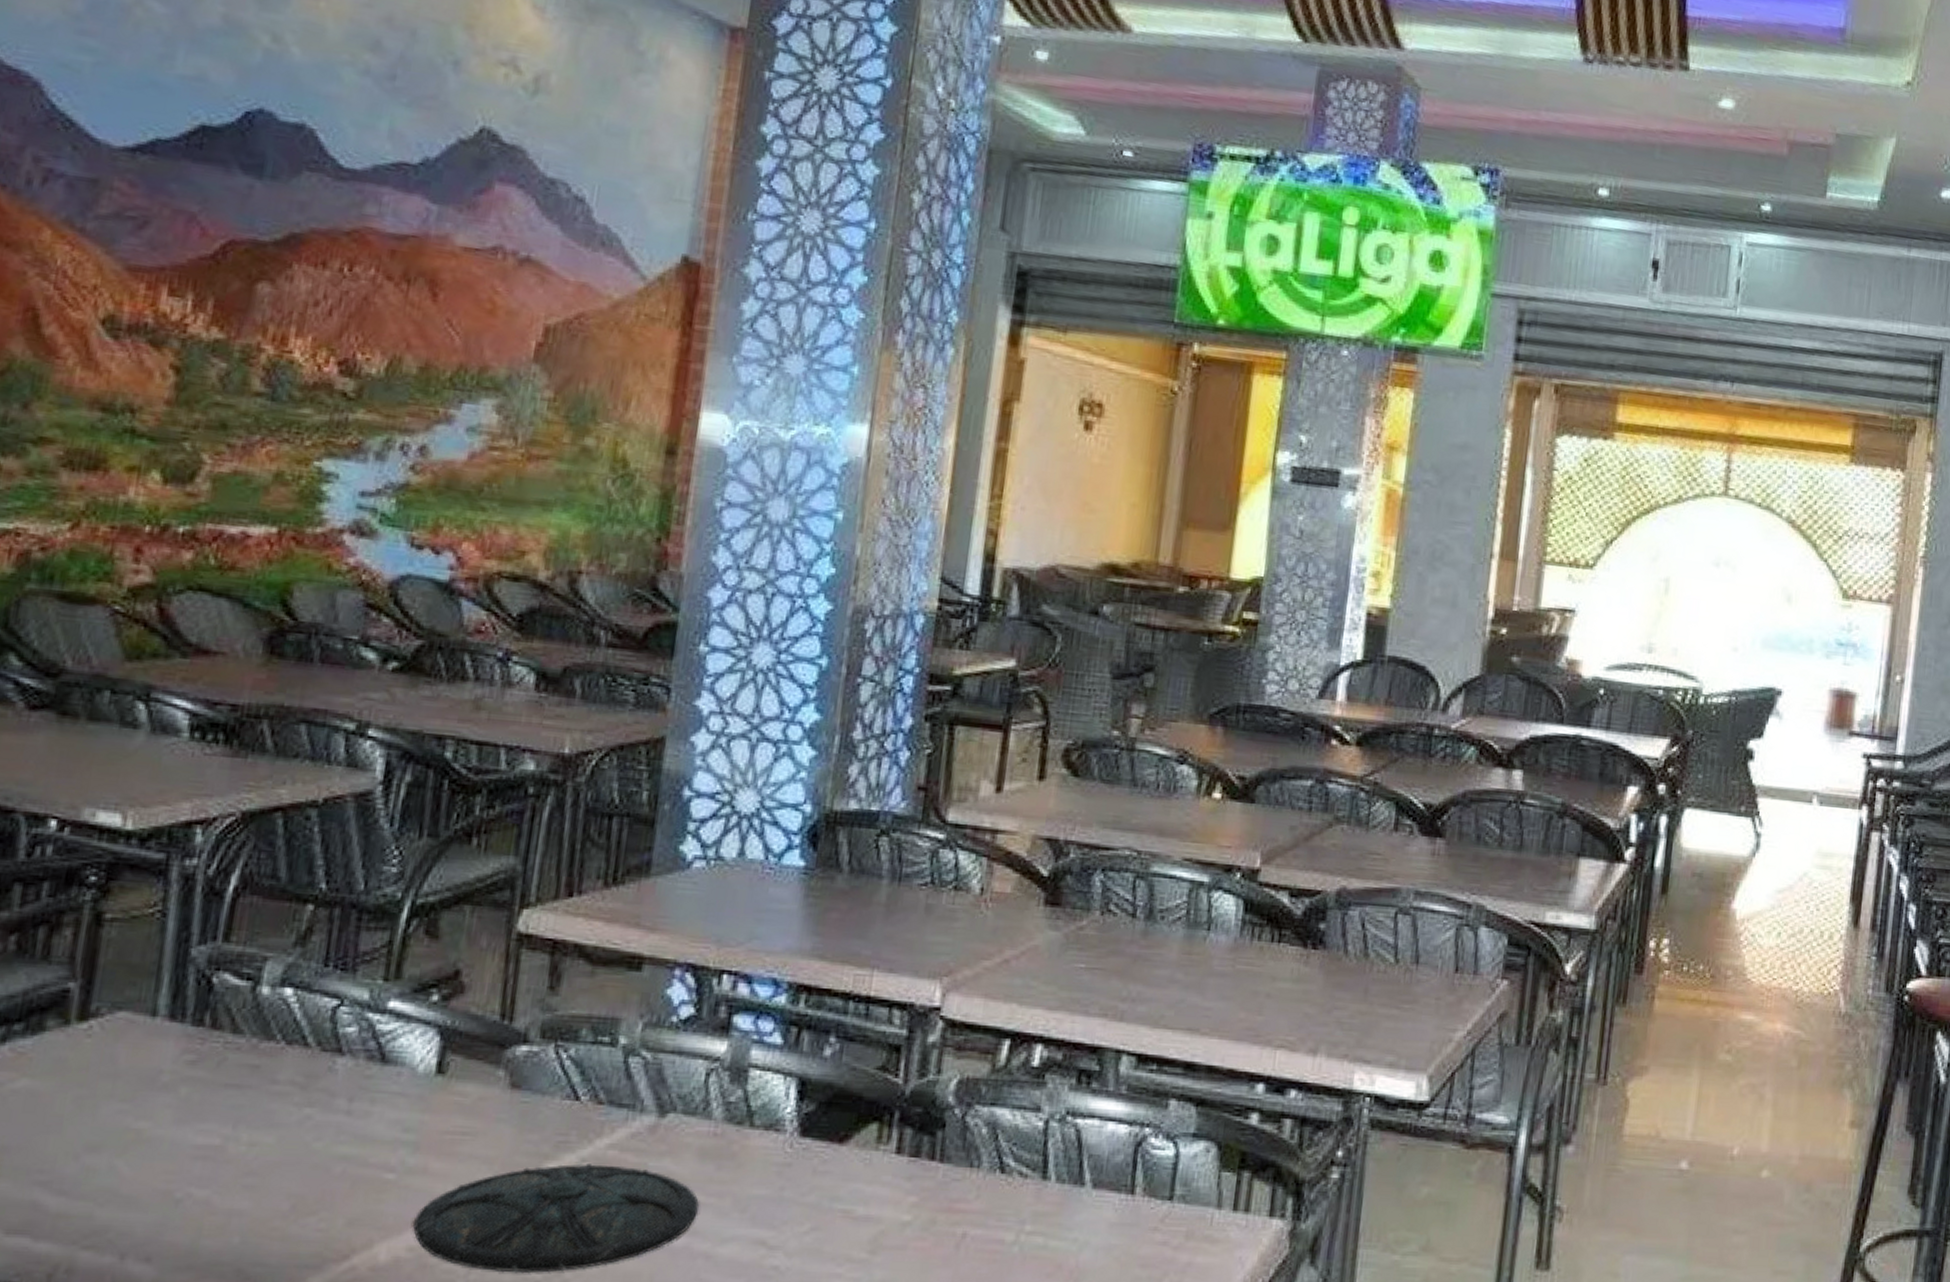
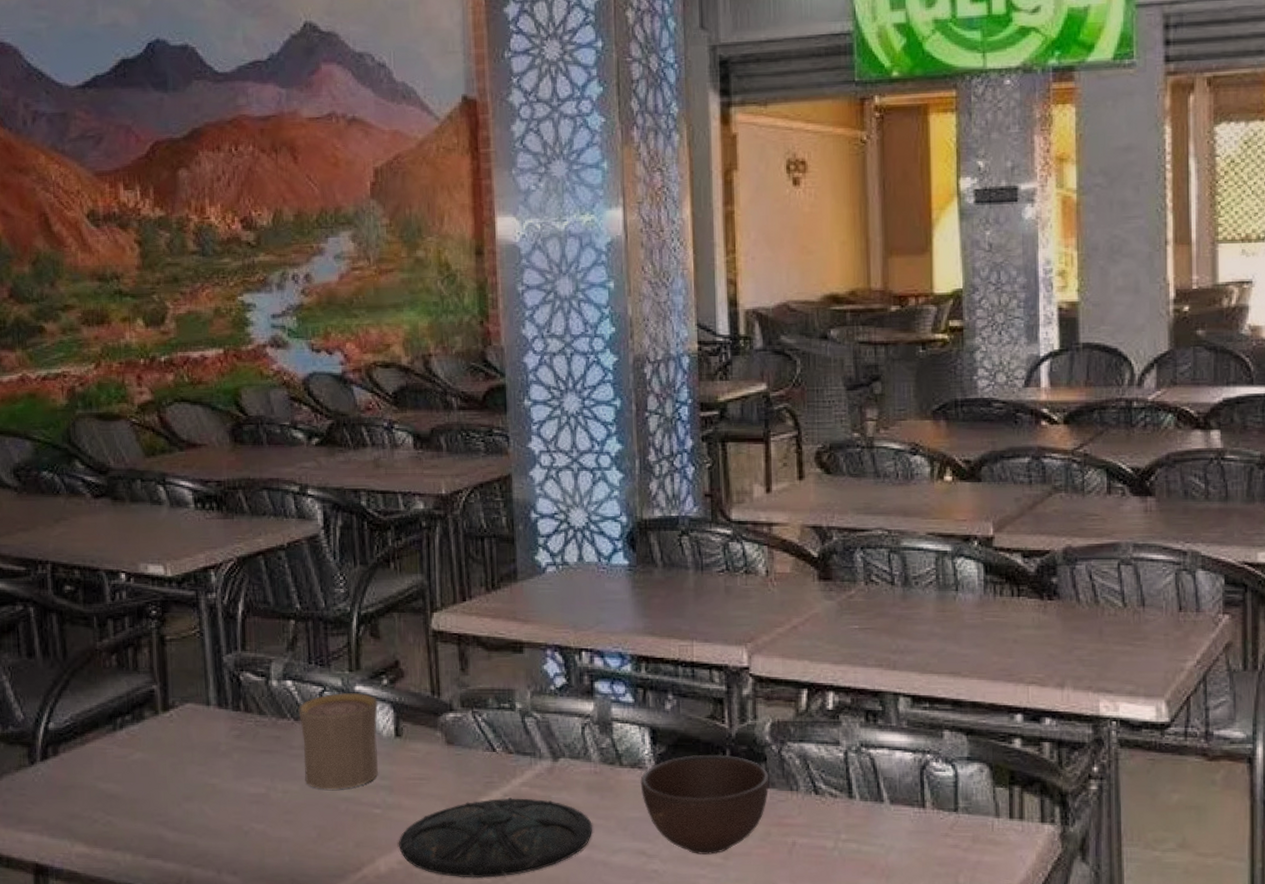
cup: none [287,1009,419,1144] -> present [298,693,379,790]
bowl: none [773,1116,946,1247] -> present [640,754,769,855]

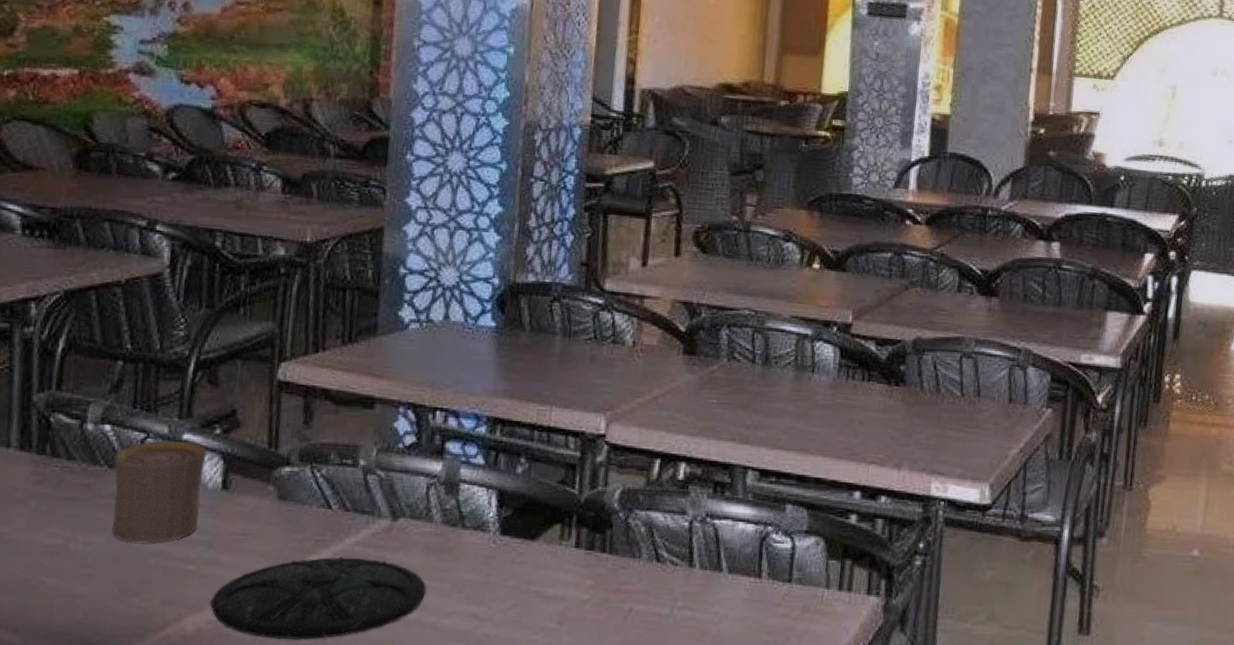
bowl: present [640,754,769,855] -> none [481,519,613,620]

